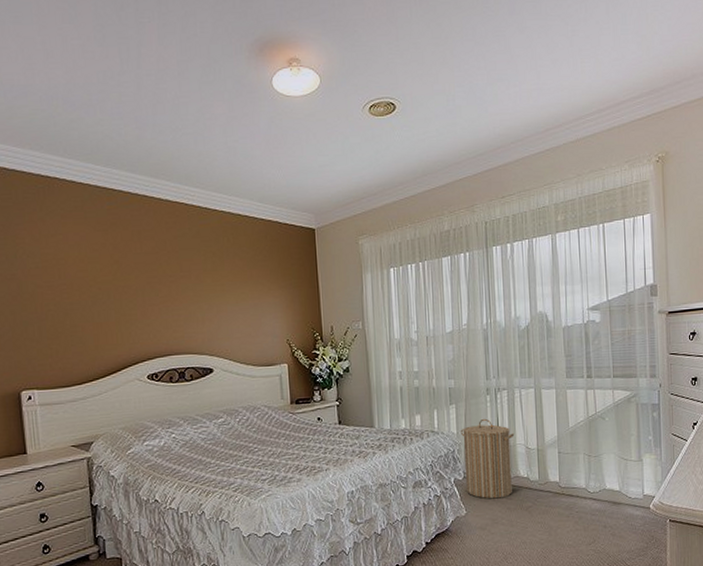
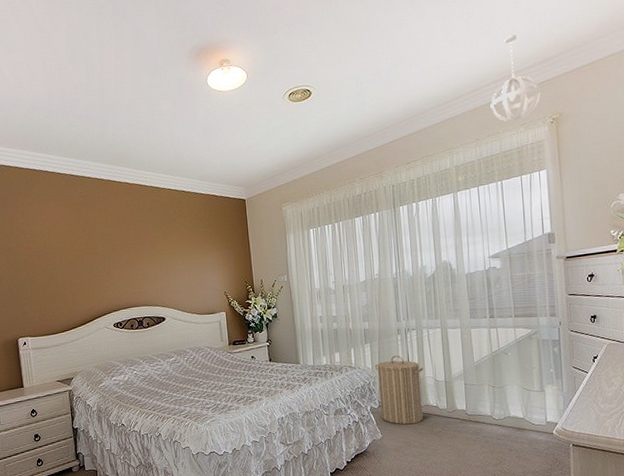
pendant light: none [594,60,647,158] -> present [490,35,541,122]

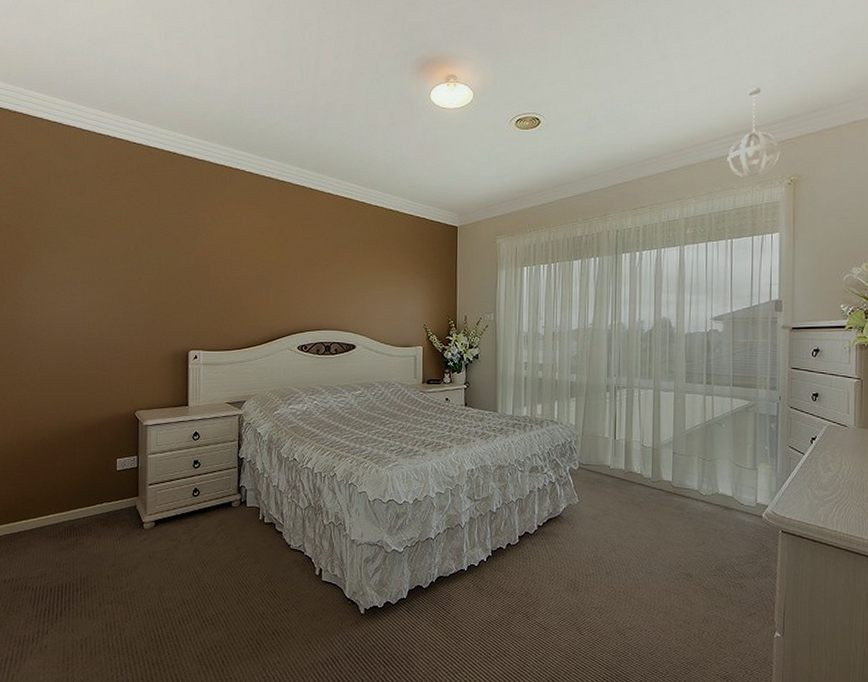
laundry hamper: present [375,355,424,425] -> none [578,413,631,491]

